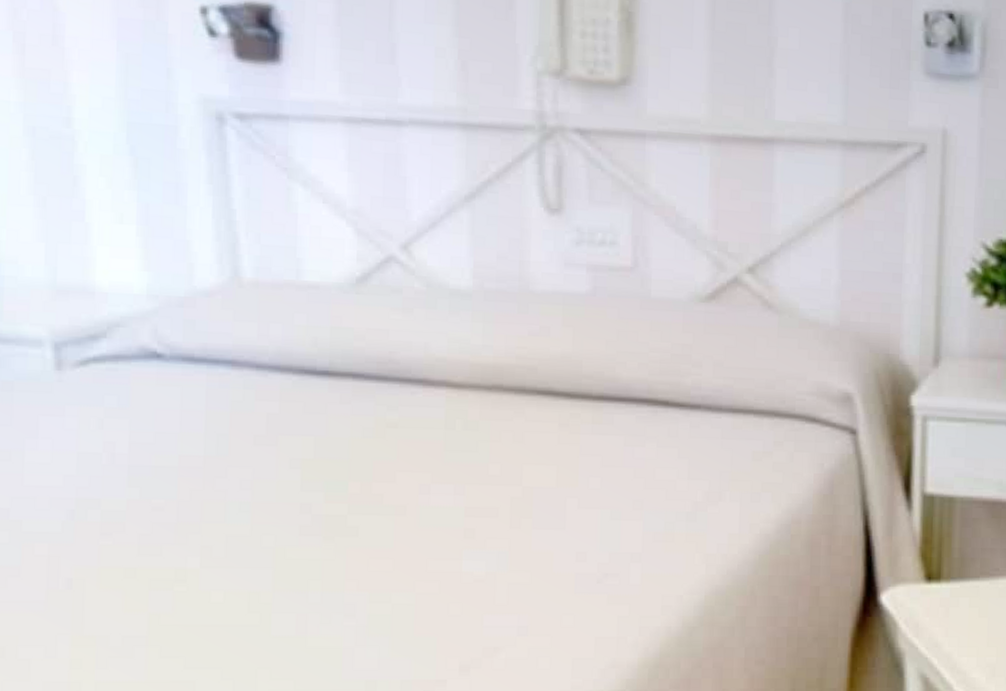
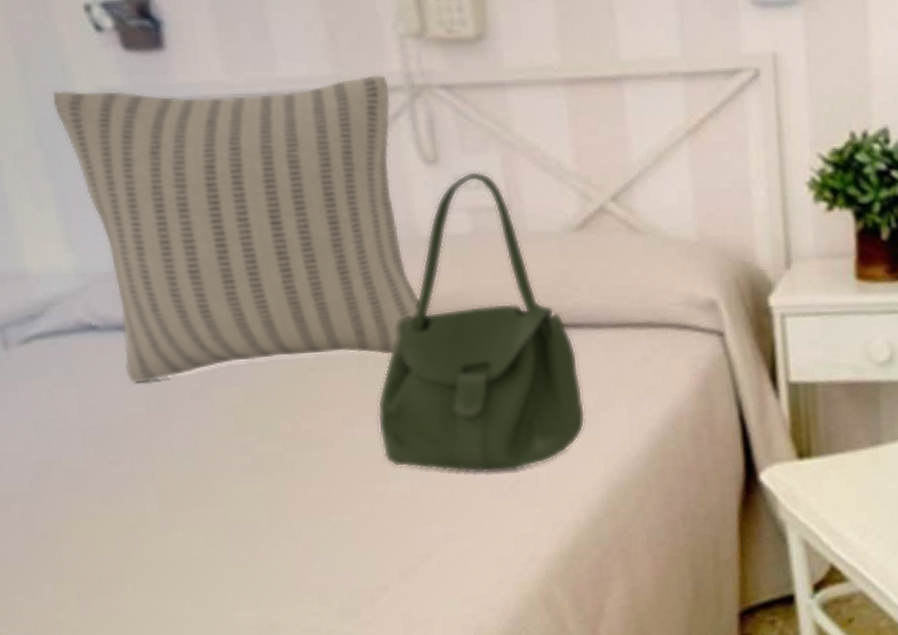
pillow: none [151,95,521,422] -> present [53,74,419,382]
handbag: none [458,225,692,561] -> present [377,171,586,472]

